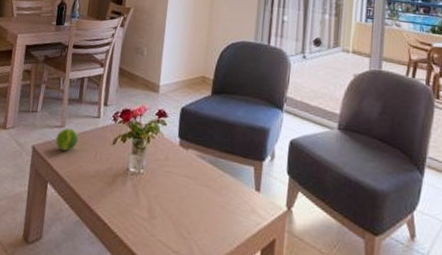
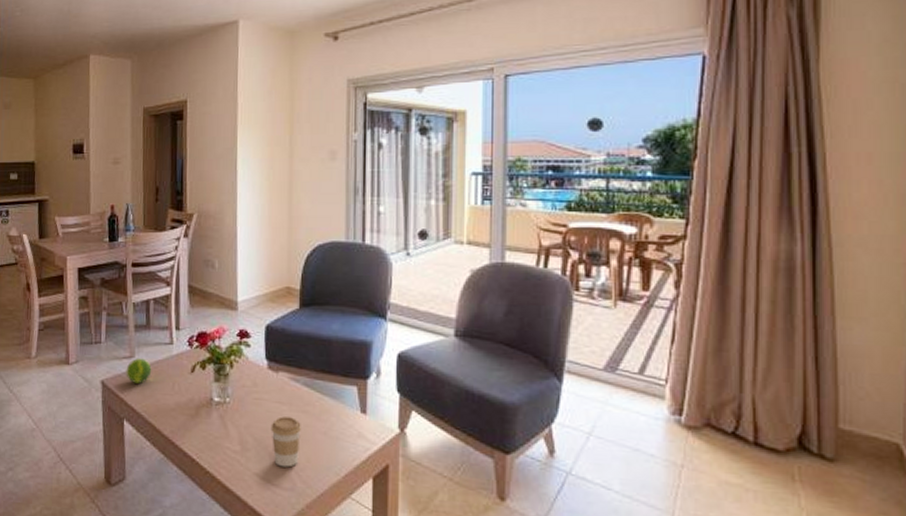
coffee cup: none [176,189,204,236] -> present [271,416,302,468]

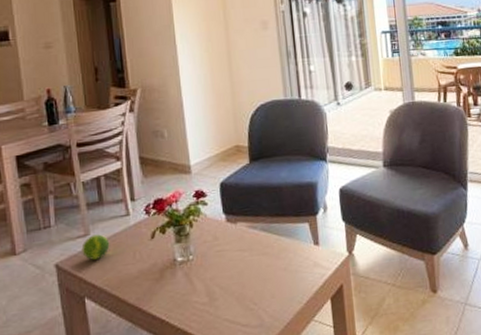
coffee cup: present [271,416,302,468] -> none [235,261,264,308]

